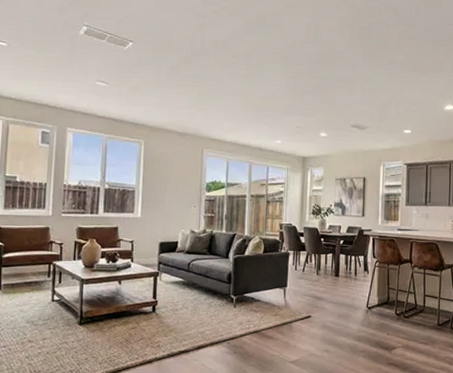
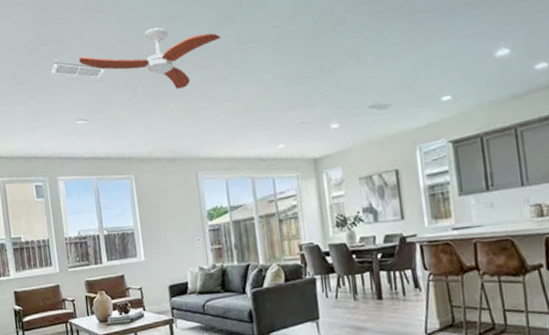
ceiling fan: none [109,19,243,77] -> present [79,27,221,90]

